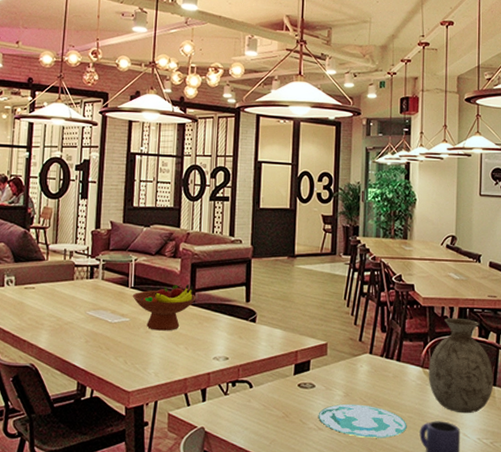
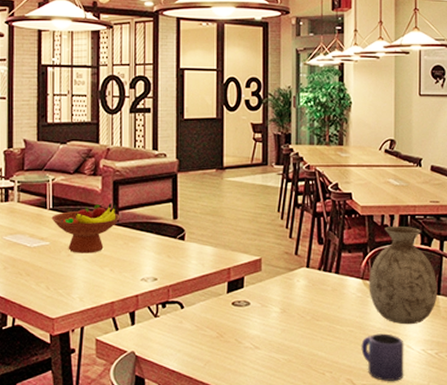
plate: present [318,403,407,438] -> none [254,320,348,354]

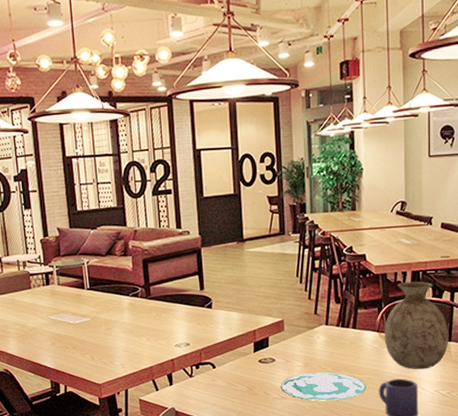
fruit bowl: present [51,203,120,253] -> none [89,280,152,327]
plate: none [254,320,348,354] -> present [280,372,366,401]

